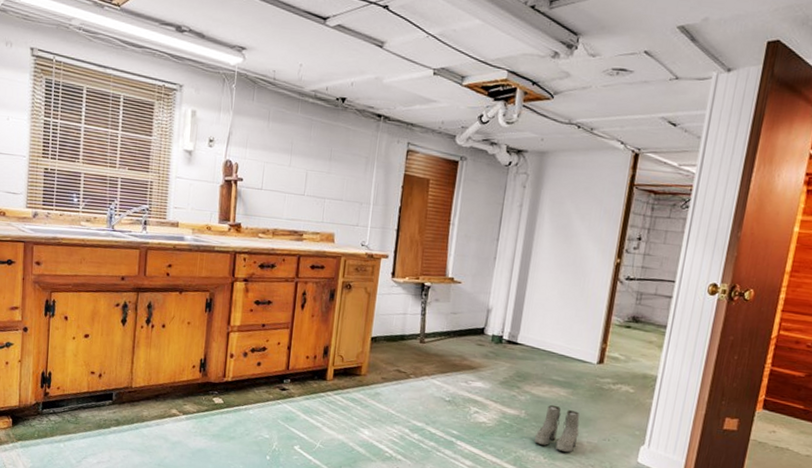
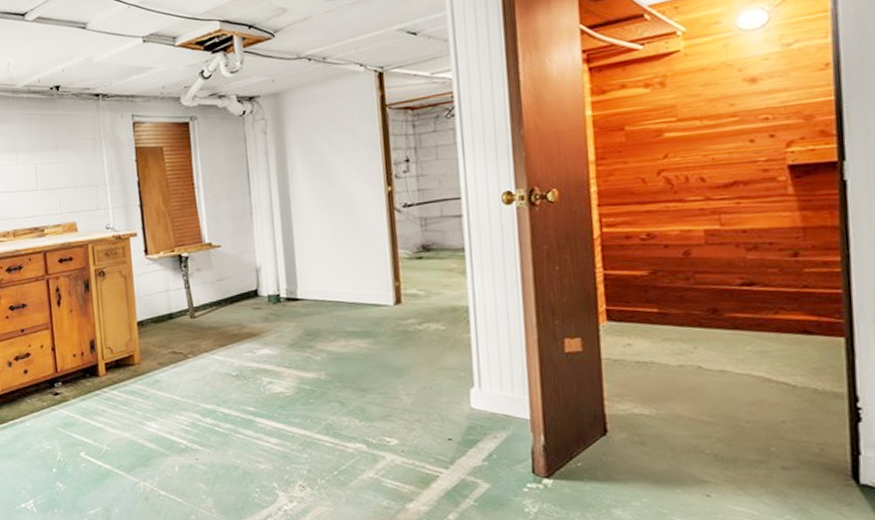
boots: present [535,404,580,453] -> none [343,359,394,411]

